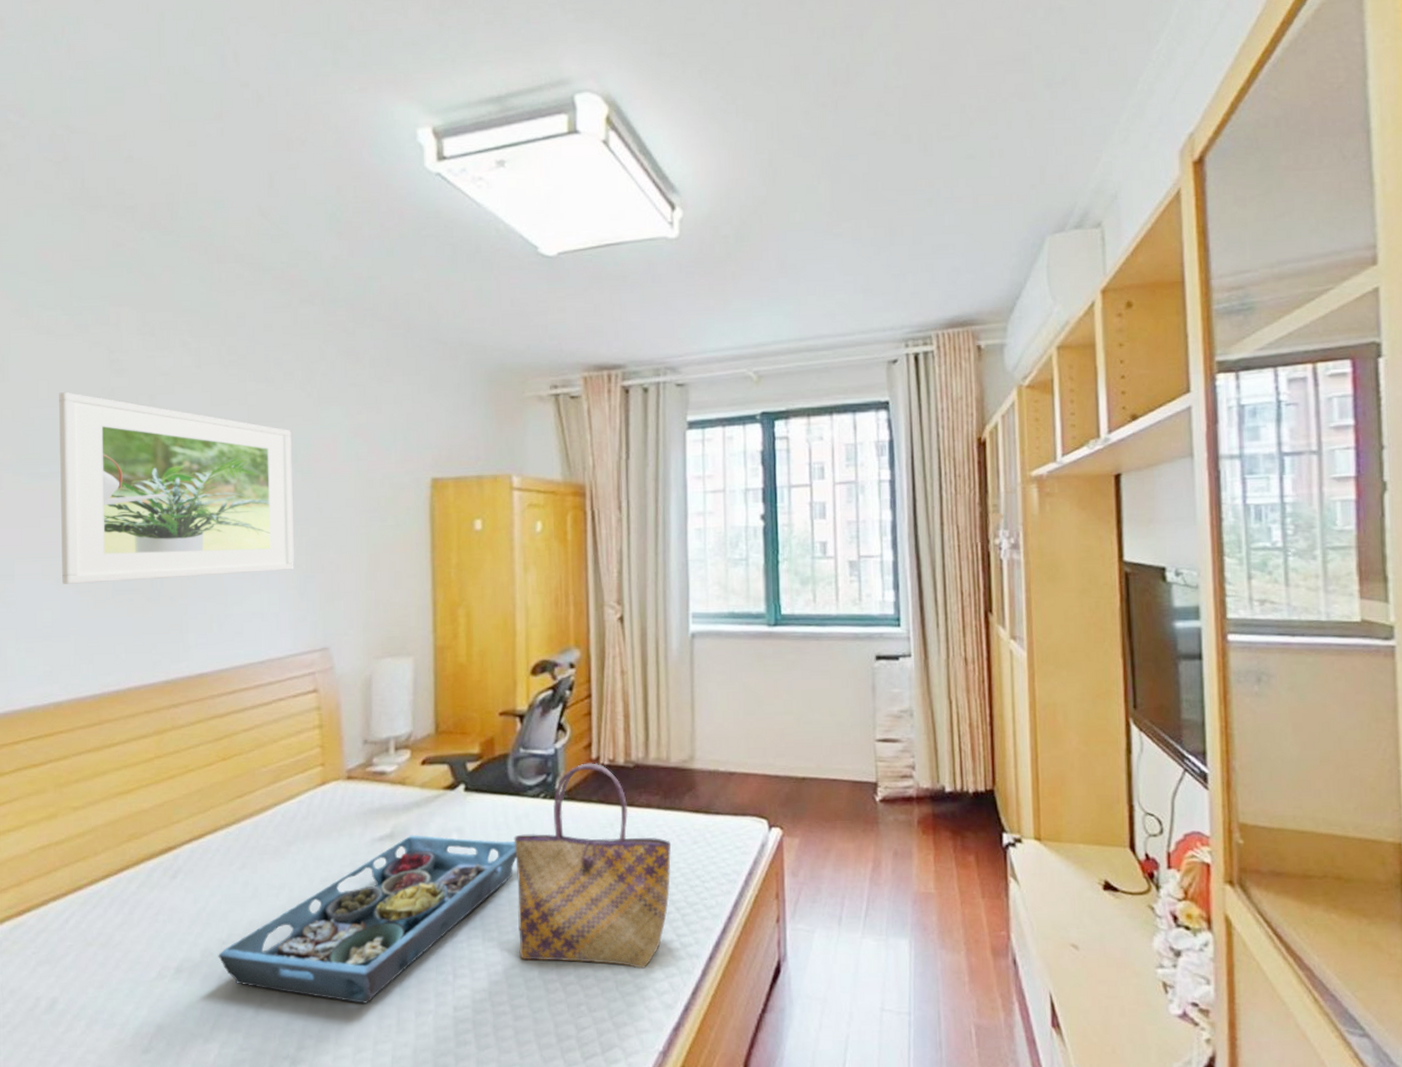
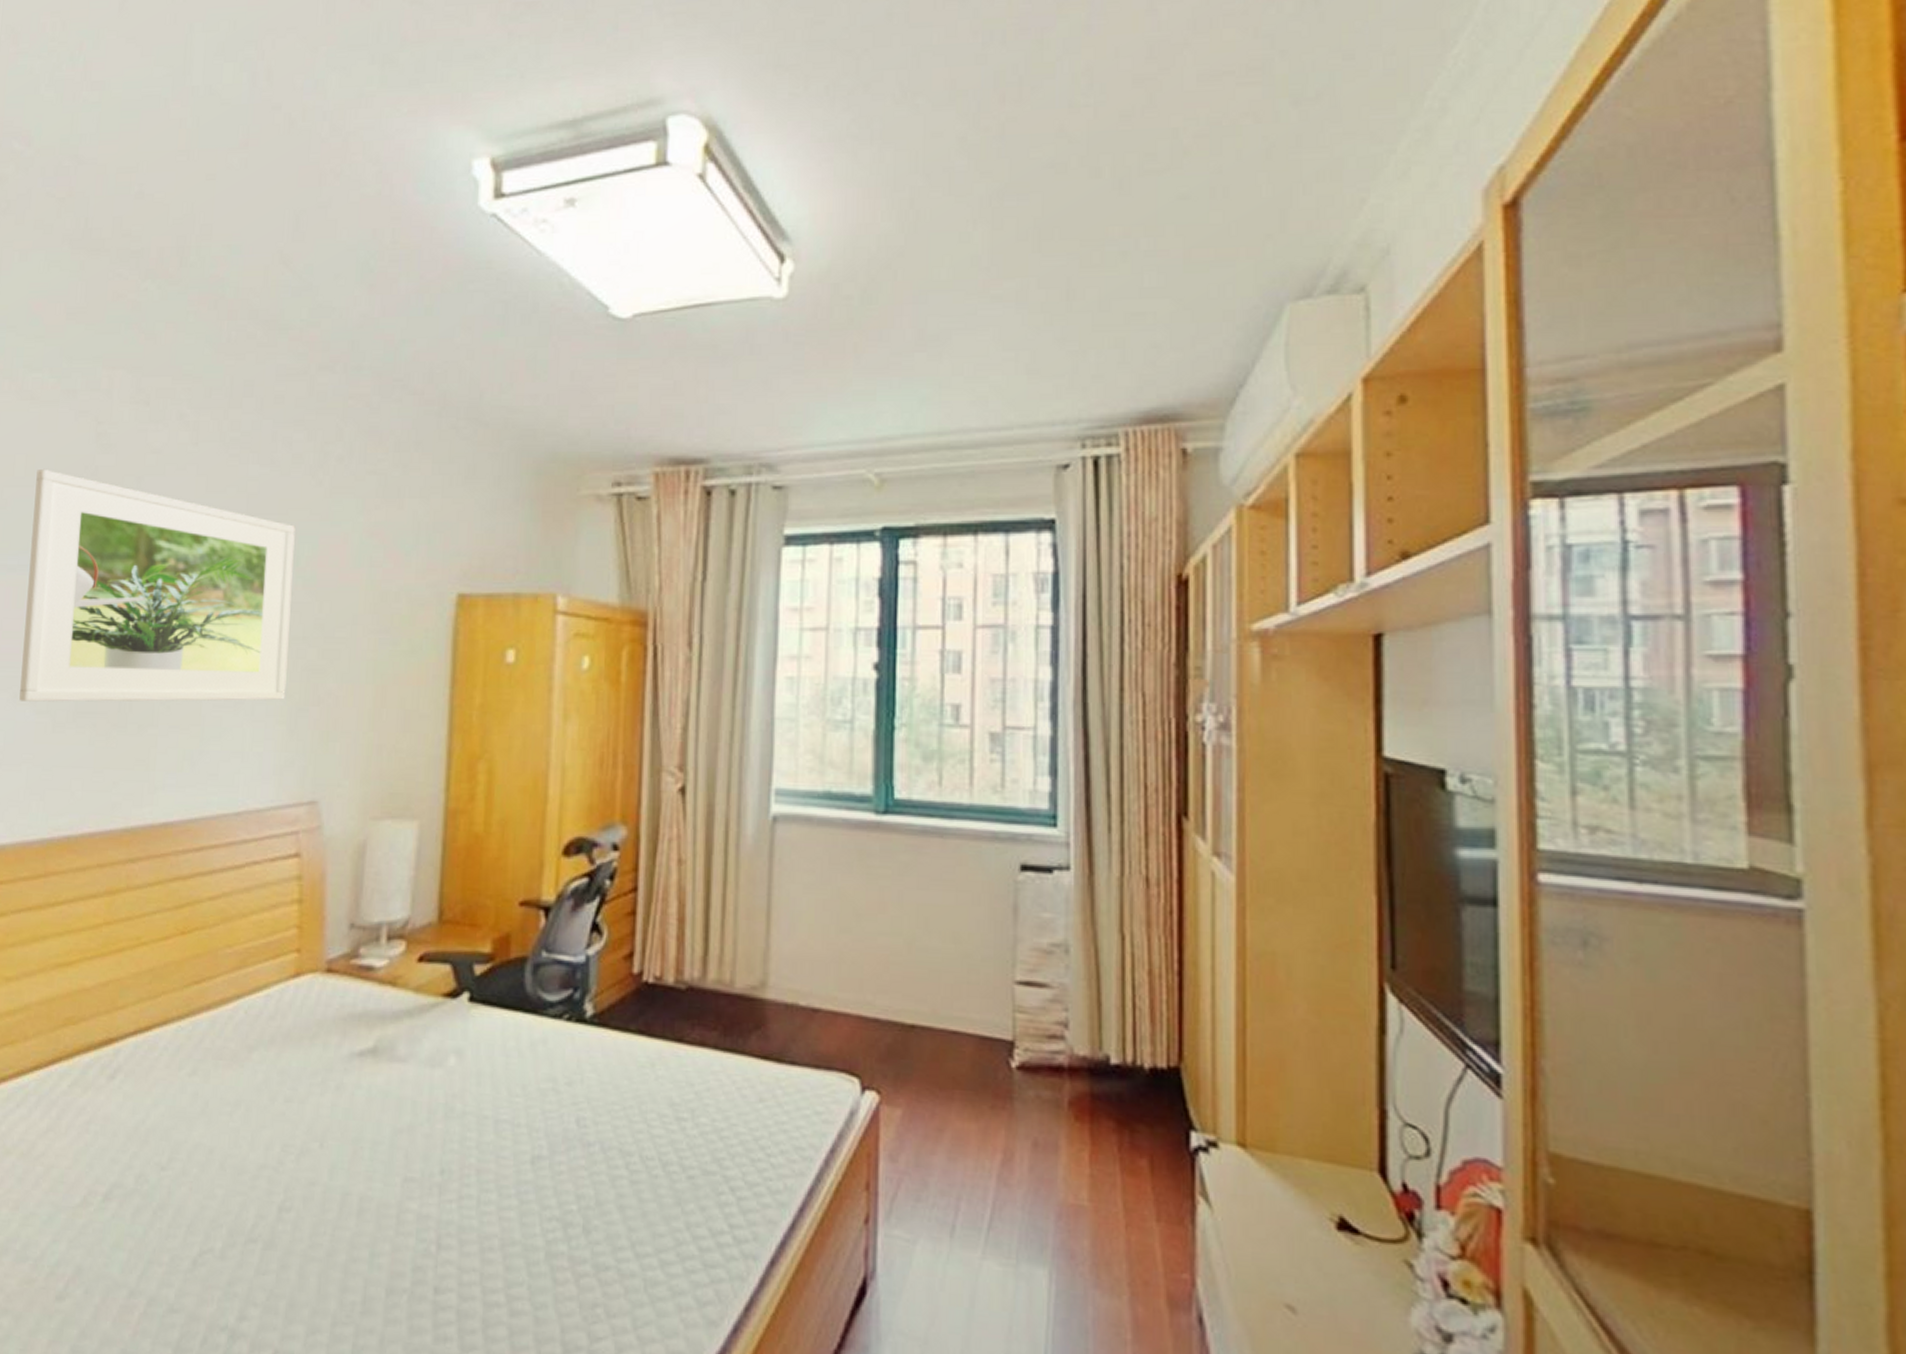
serving tray: present [218,835,517,1004] -> none [154,1052,529,1270]
tote bag: present [514,763,671,969] -> none [522,978,728,1266]

